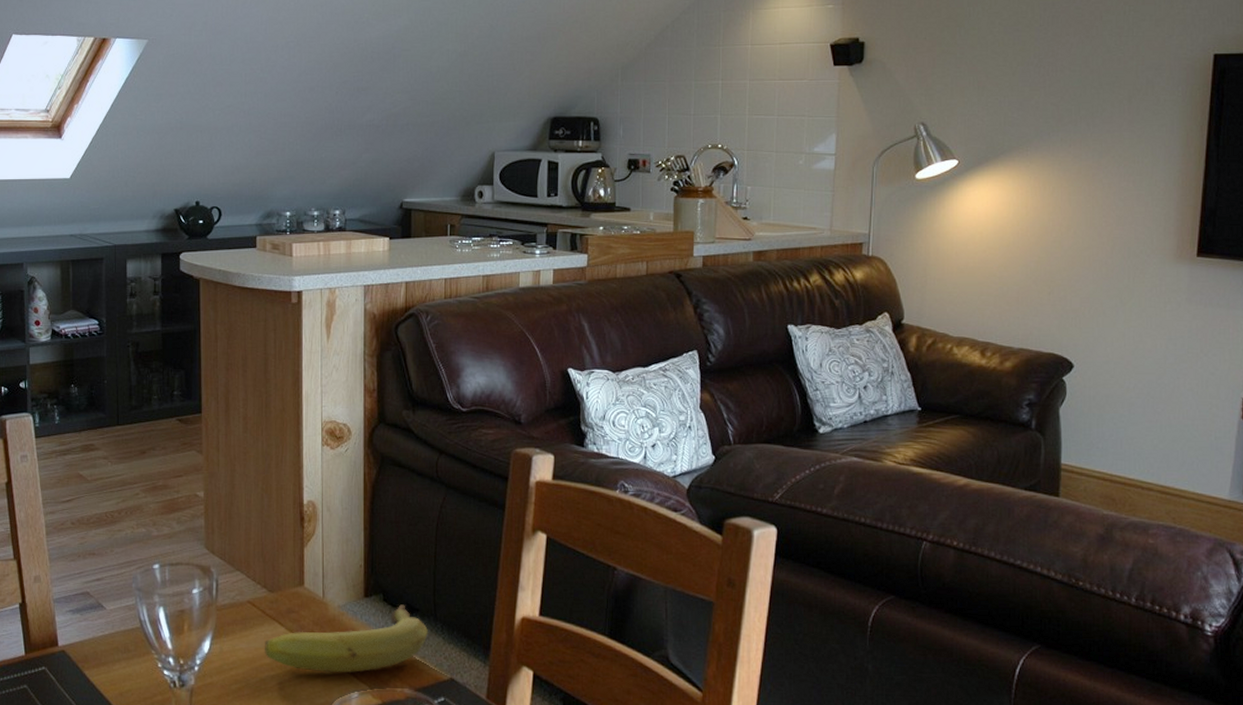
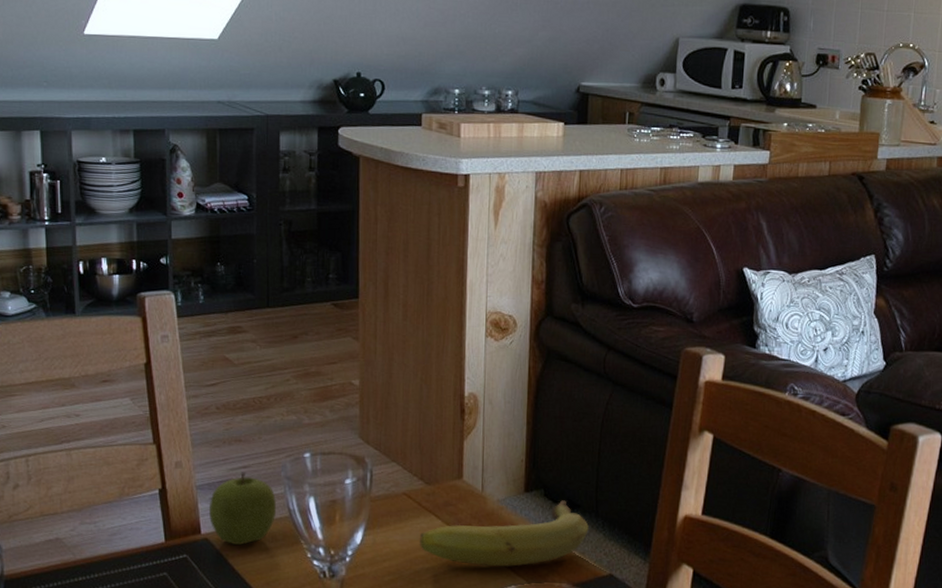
fruit: none [65,585,129,656] -> present [208,472,277,545]

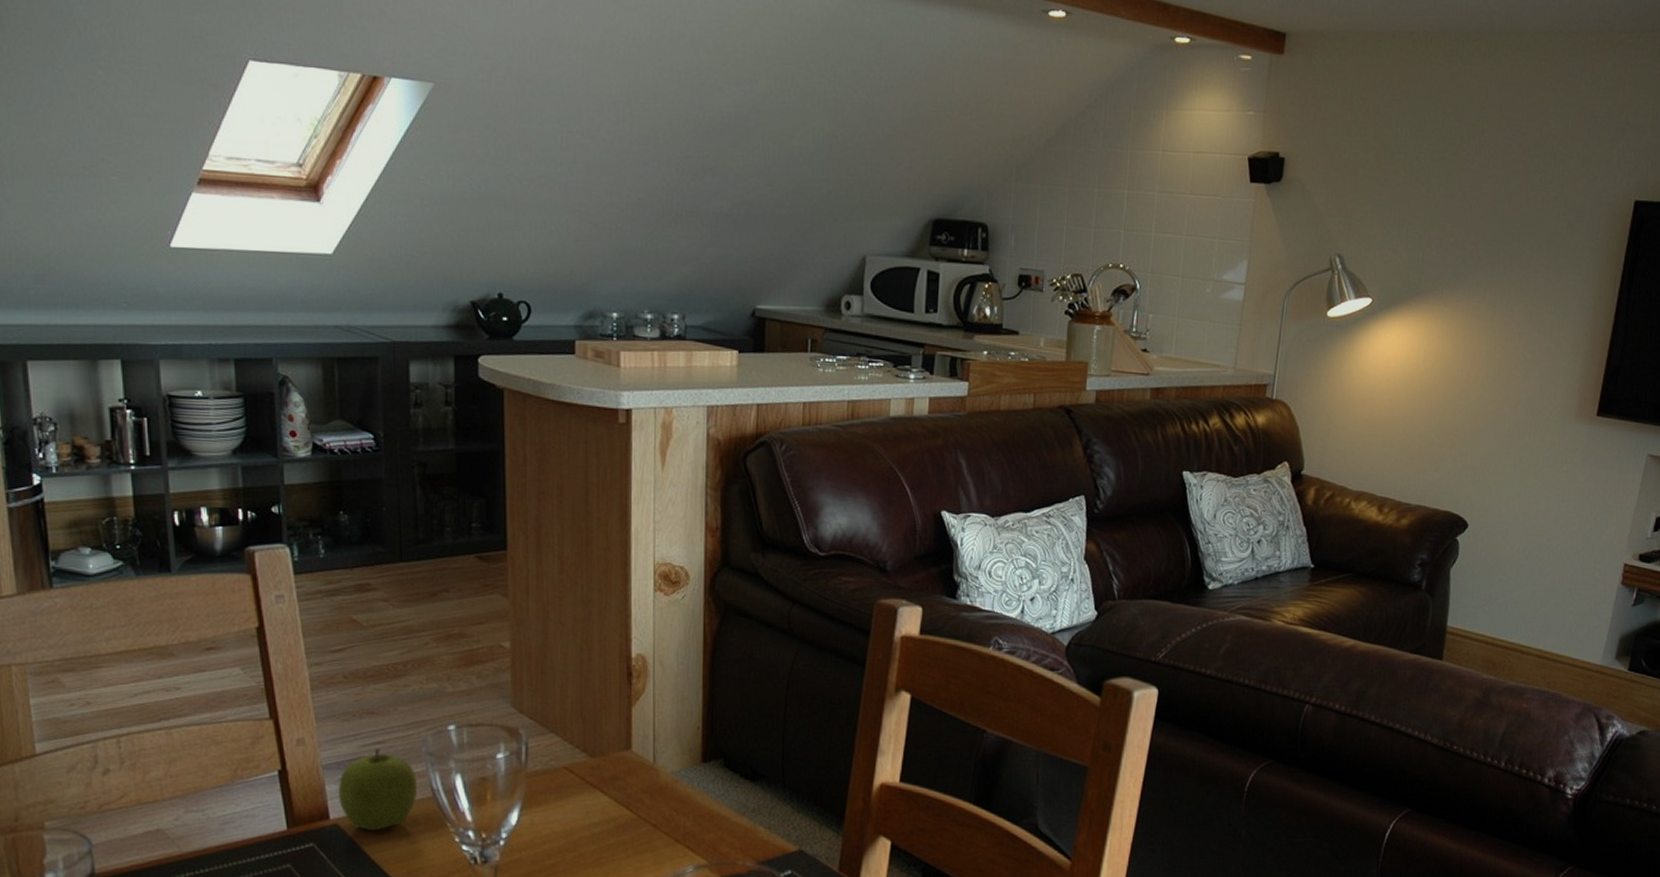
fruit: present [420,500,589,567] -> none [584,770,775,845]

